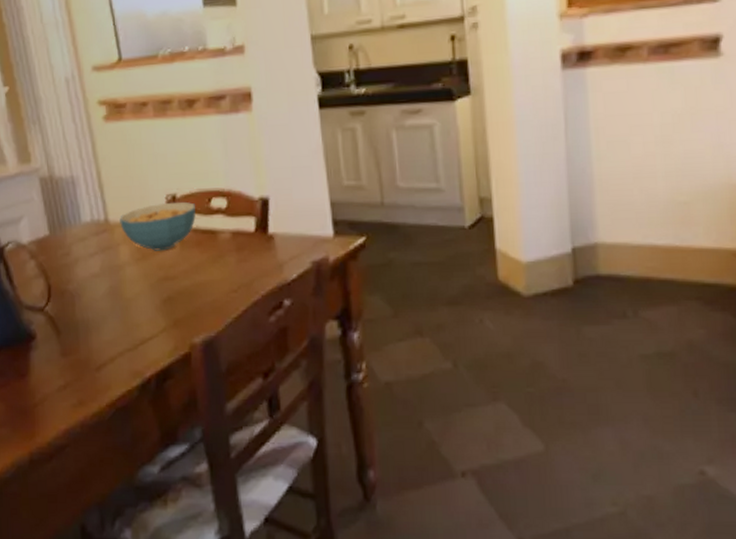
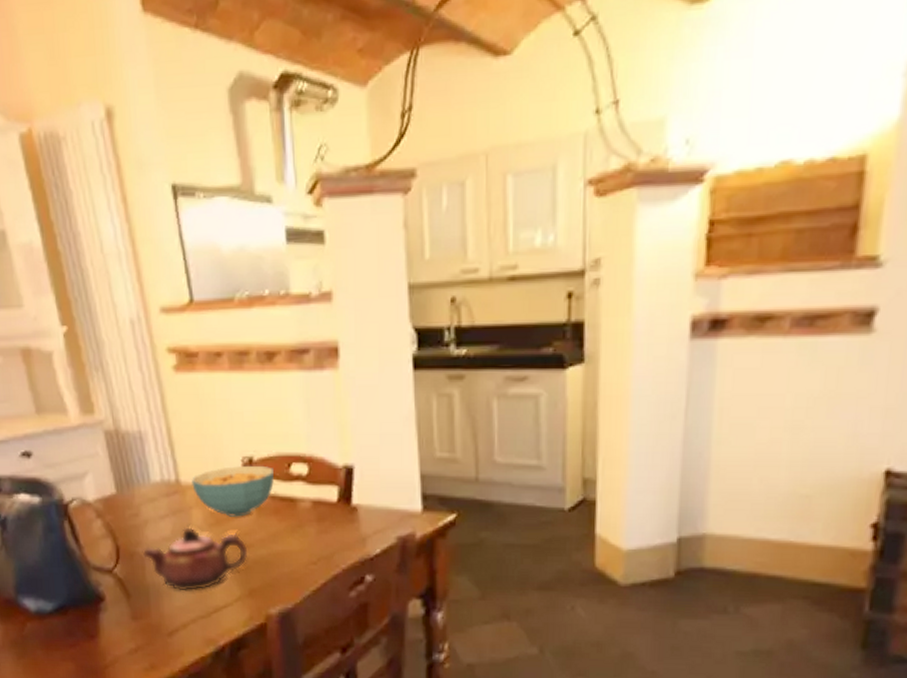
teapot: none [73,263,173,326] -> present [143,527,248,592]

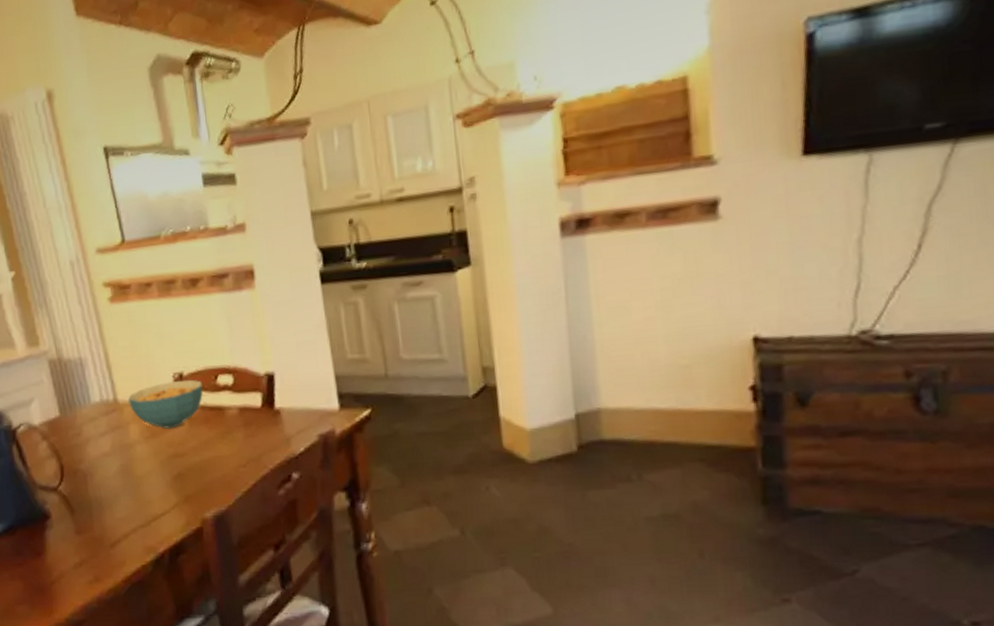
teapot: present [143,527,248,592] -> none [86,441,183,503]

